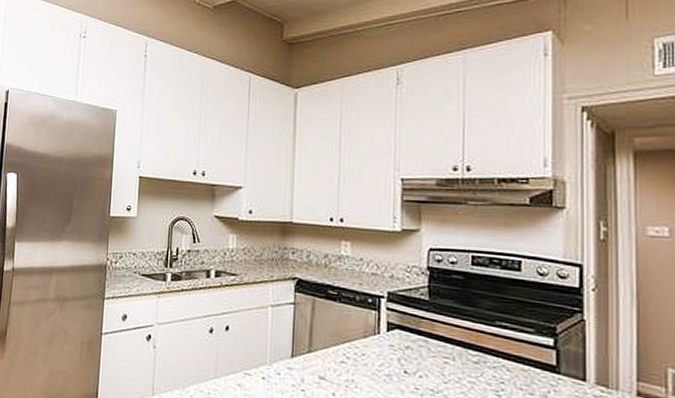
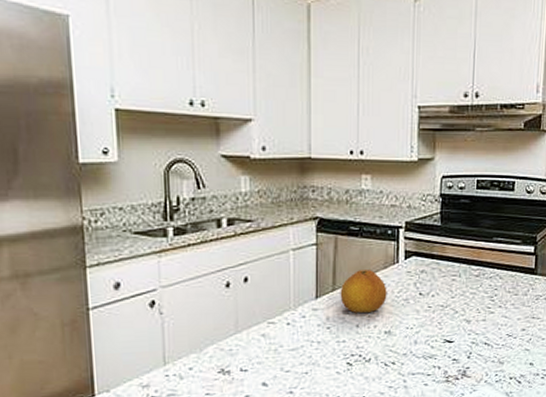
fruit: none [316,335,367,383] -> present [340,270,387,313]

